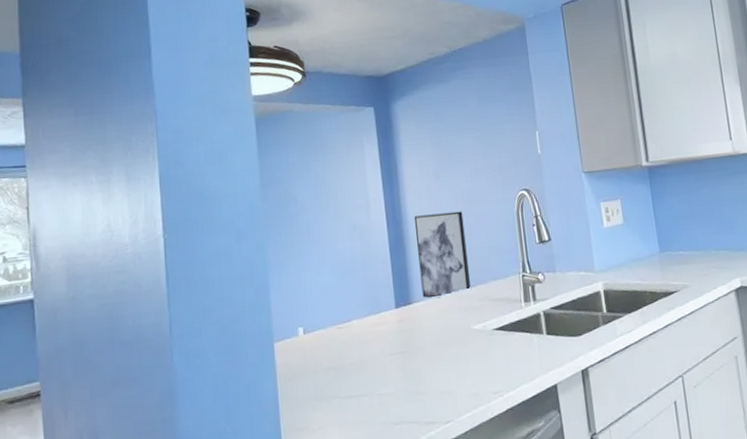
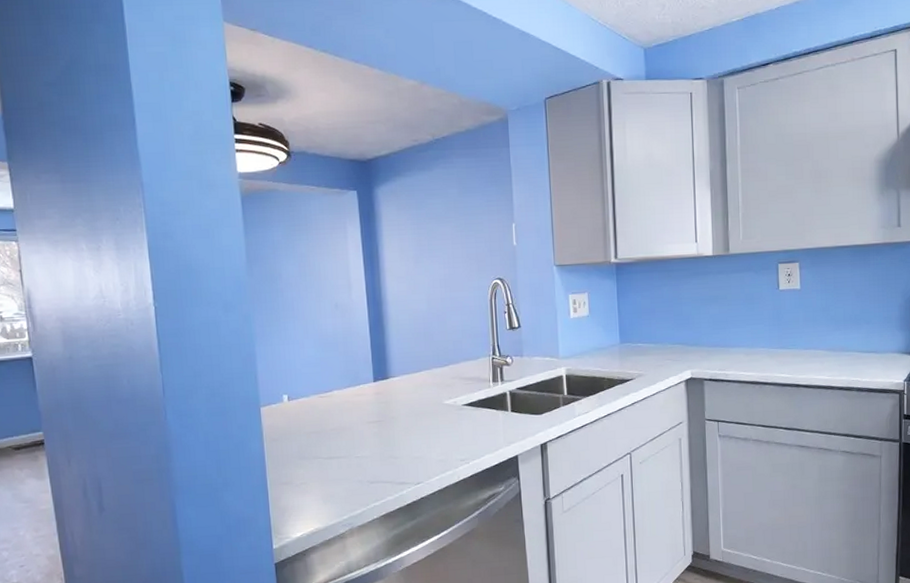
wall art: present [414,211,472,299] -> none [393,295,445,375]

